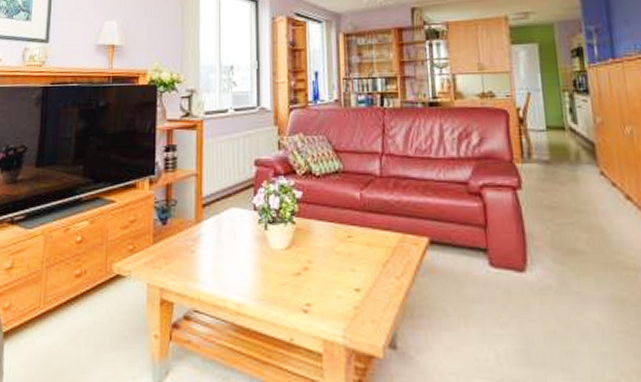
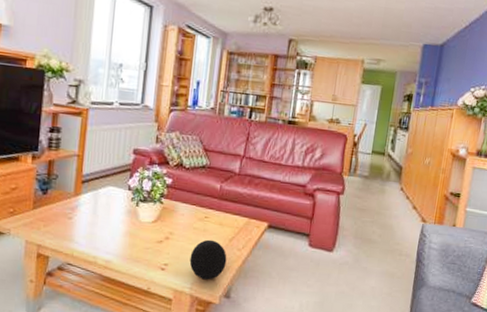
decorative ball: none [337,266,384,324] -> present [189,239,227,280]

